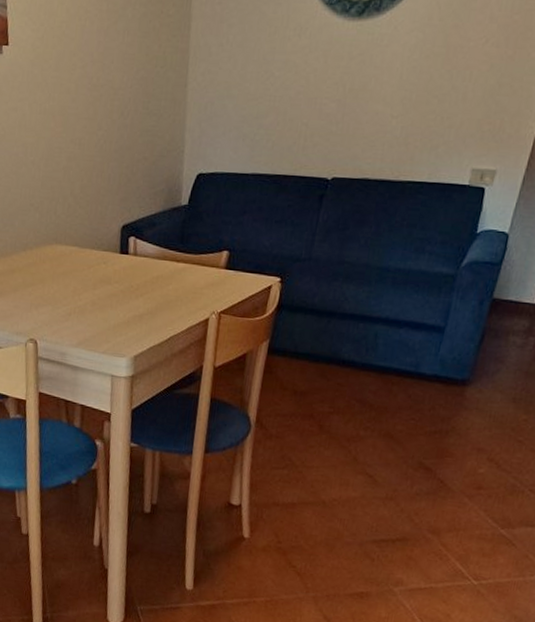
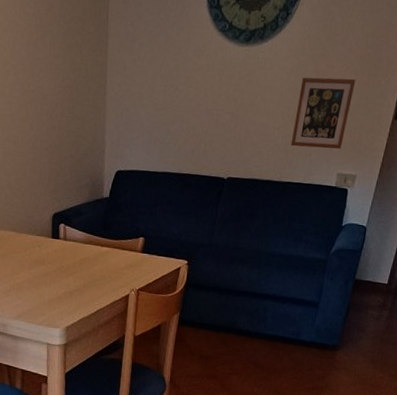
picture frame: none [412,52,498,139] -> present [290,77,356,149]

